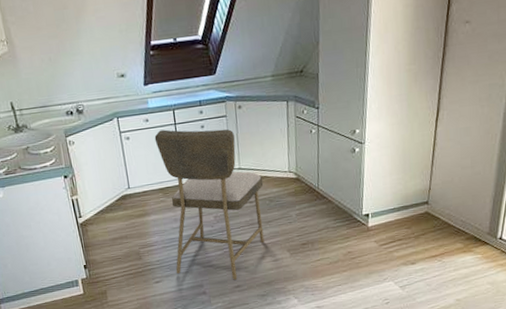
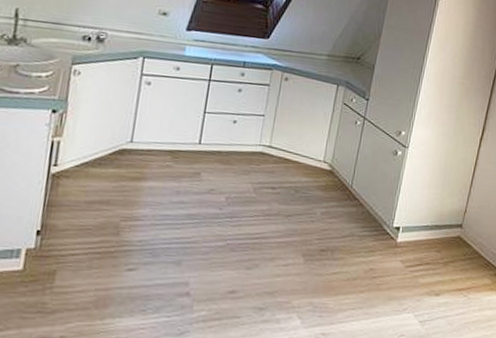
dining chair: present [154,129,265,281] -> none [158,83,294,284]

